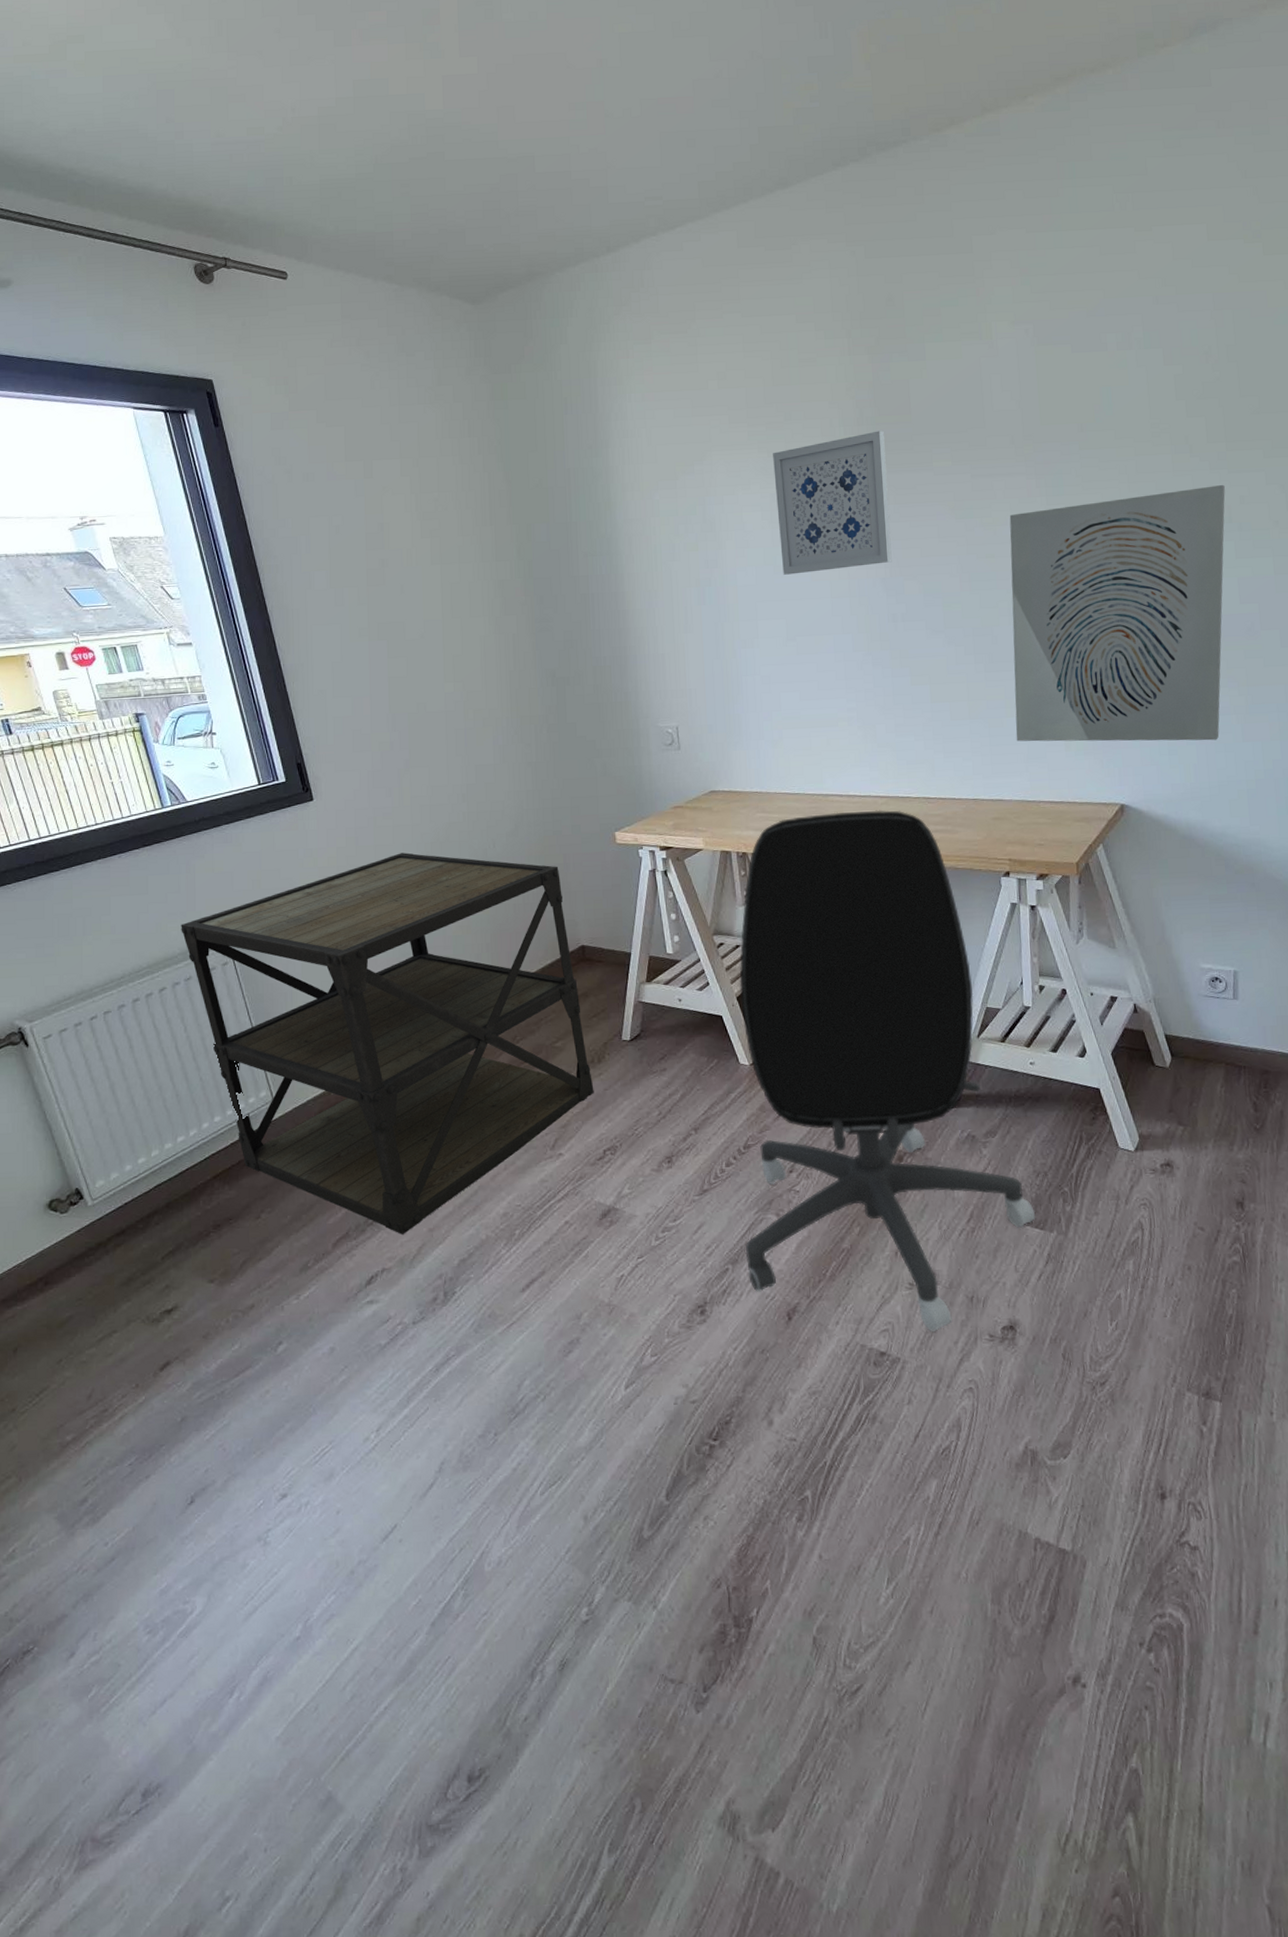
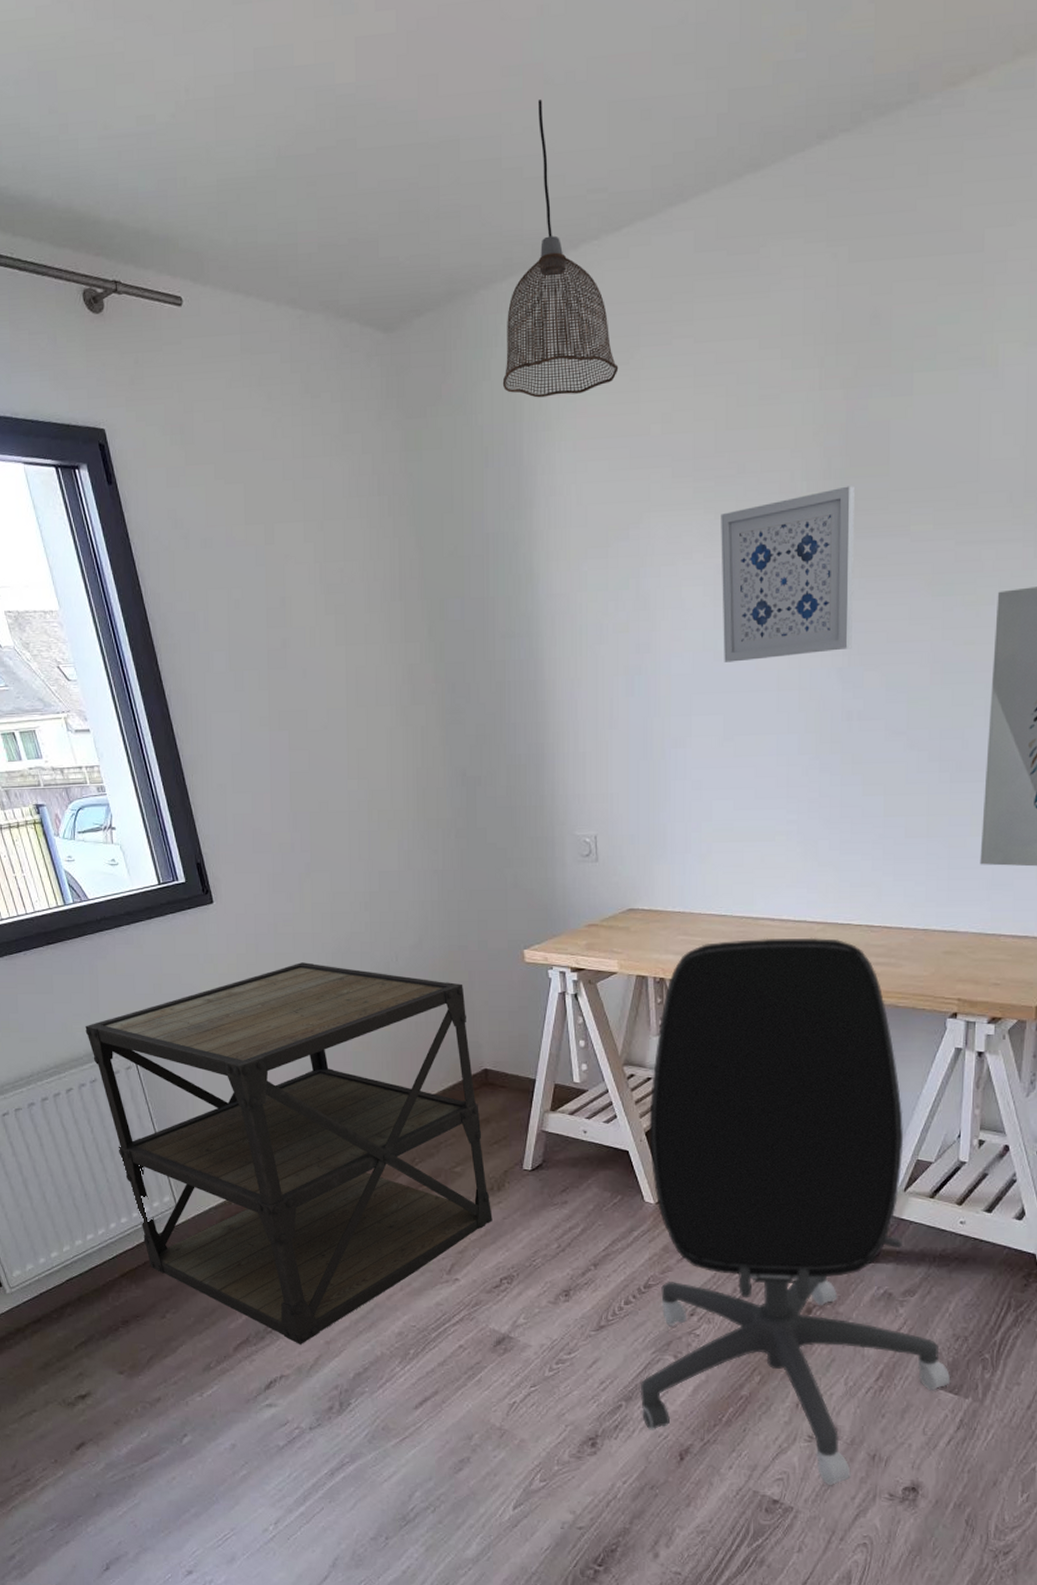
pendant lamp: none [578,128,679,359] -> present [502,99,619,398]

